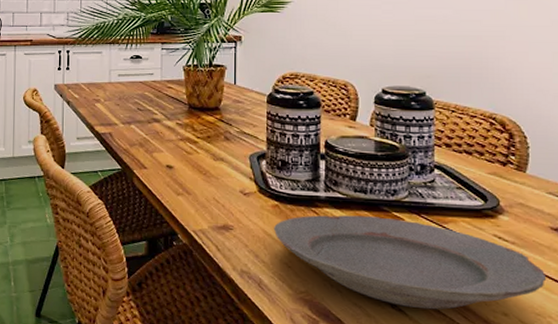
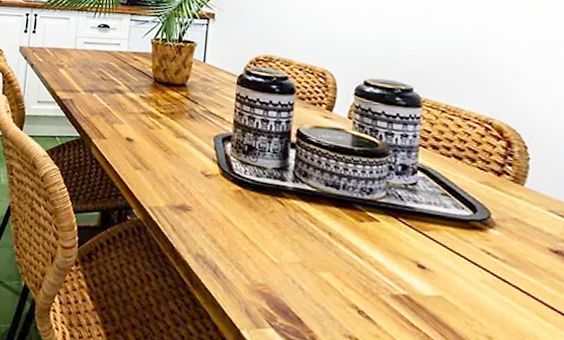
plate: present [274,215,547,310] -> none [235,205,542,324]

